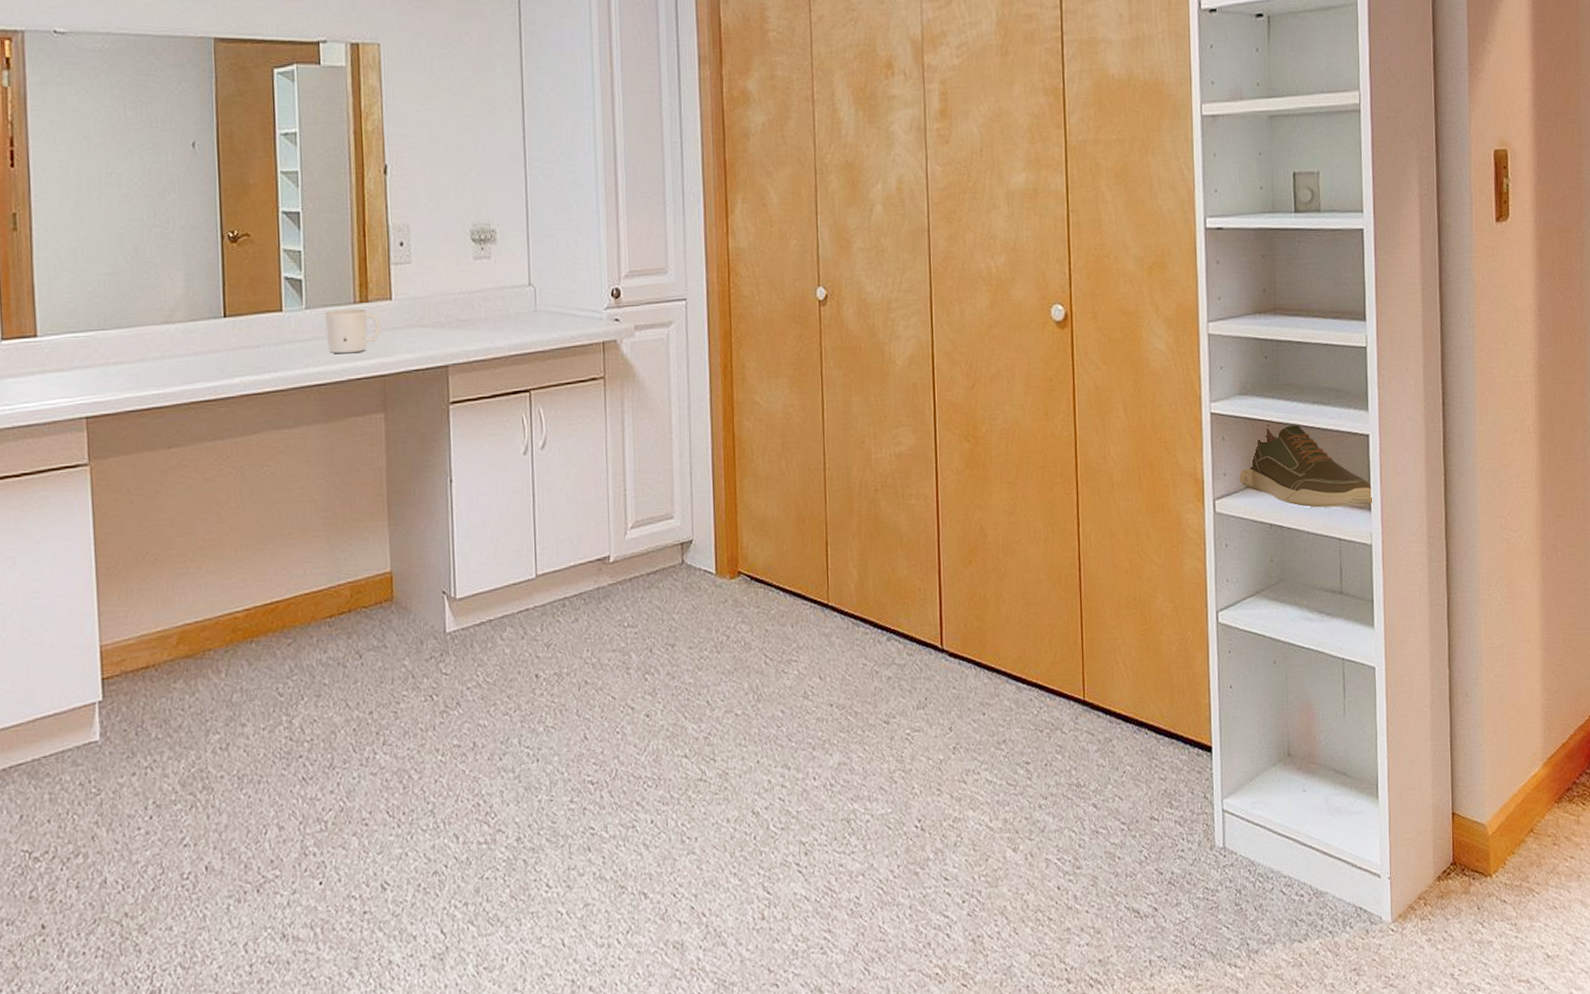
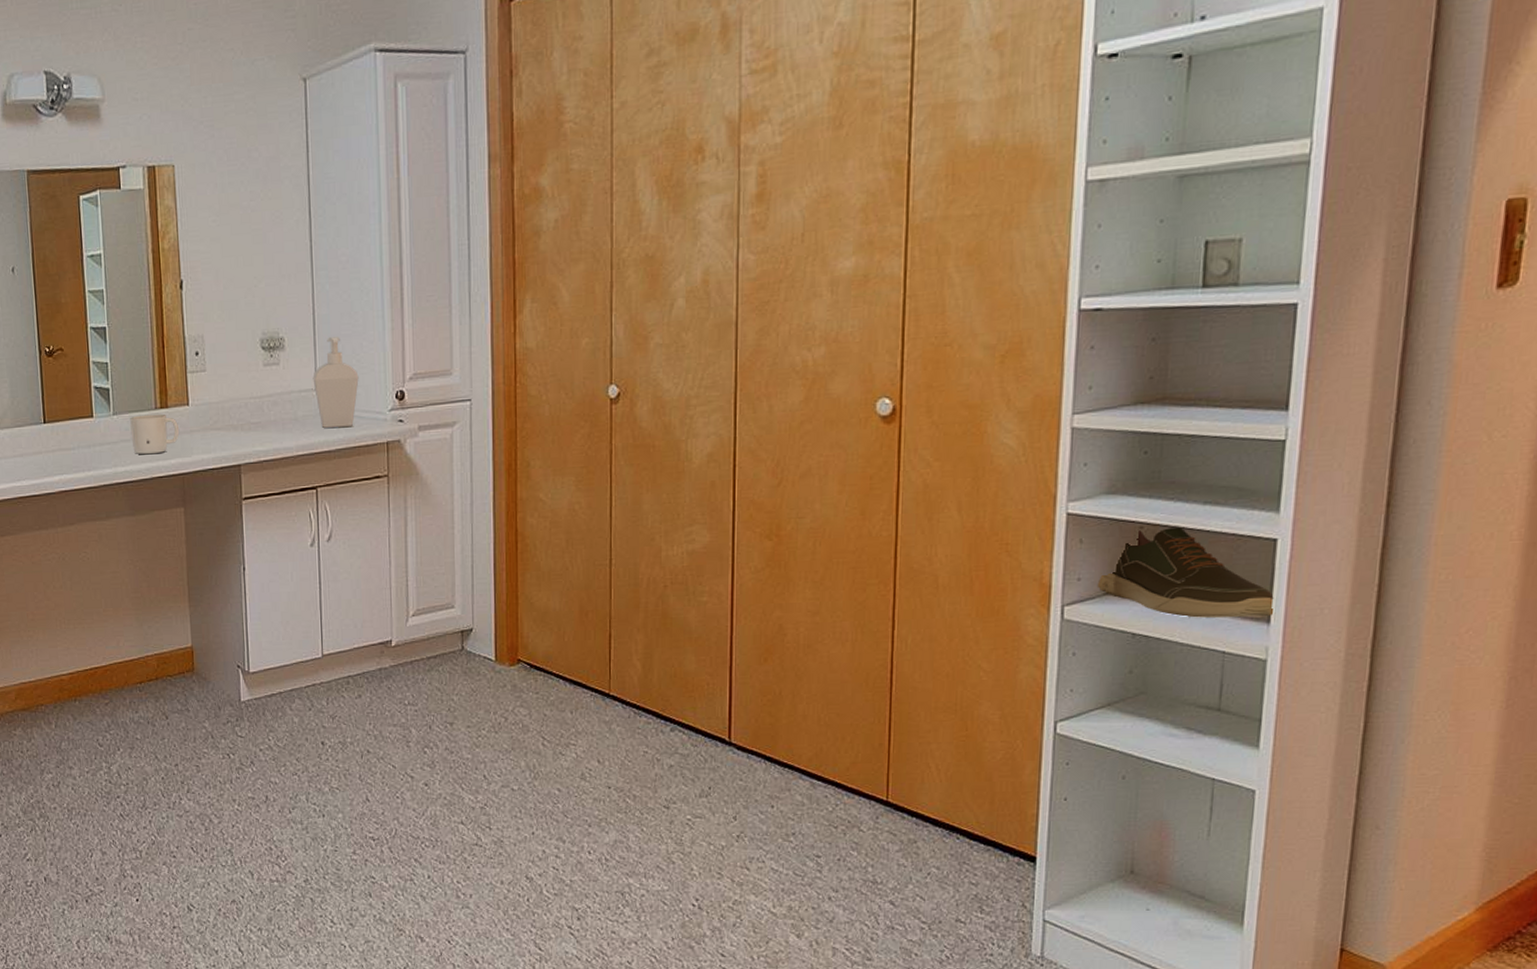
soap bottle: none [525,229,574,326] -> present [312,335,359,428]

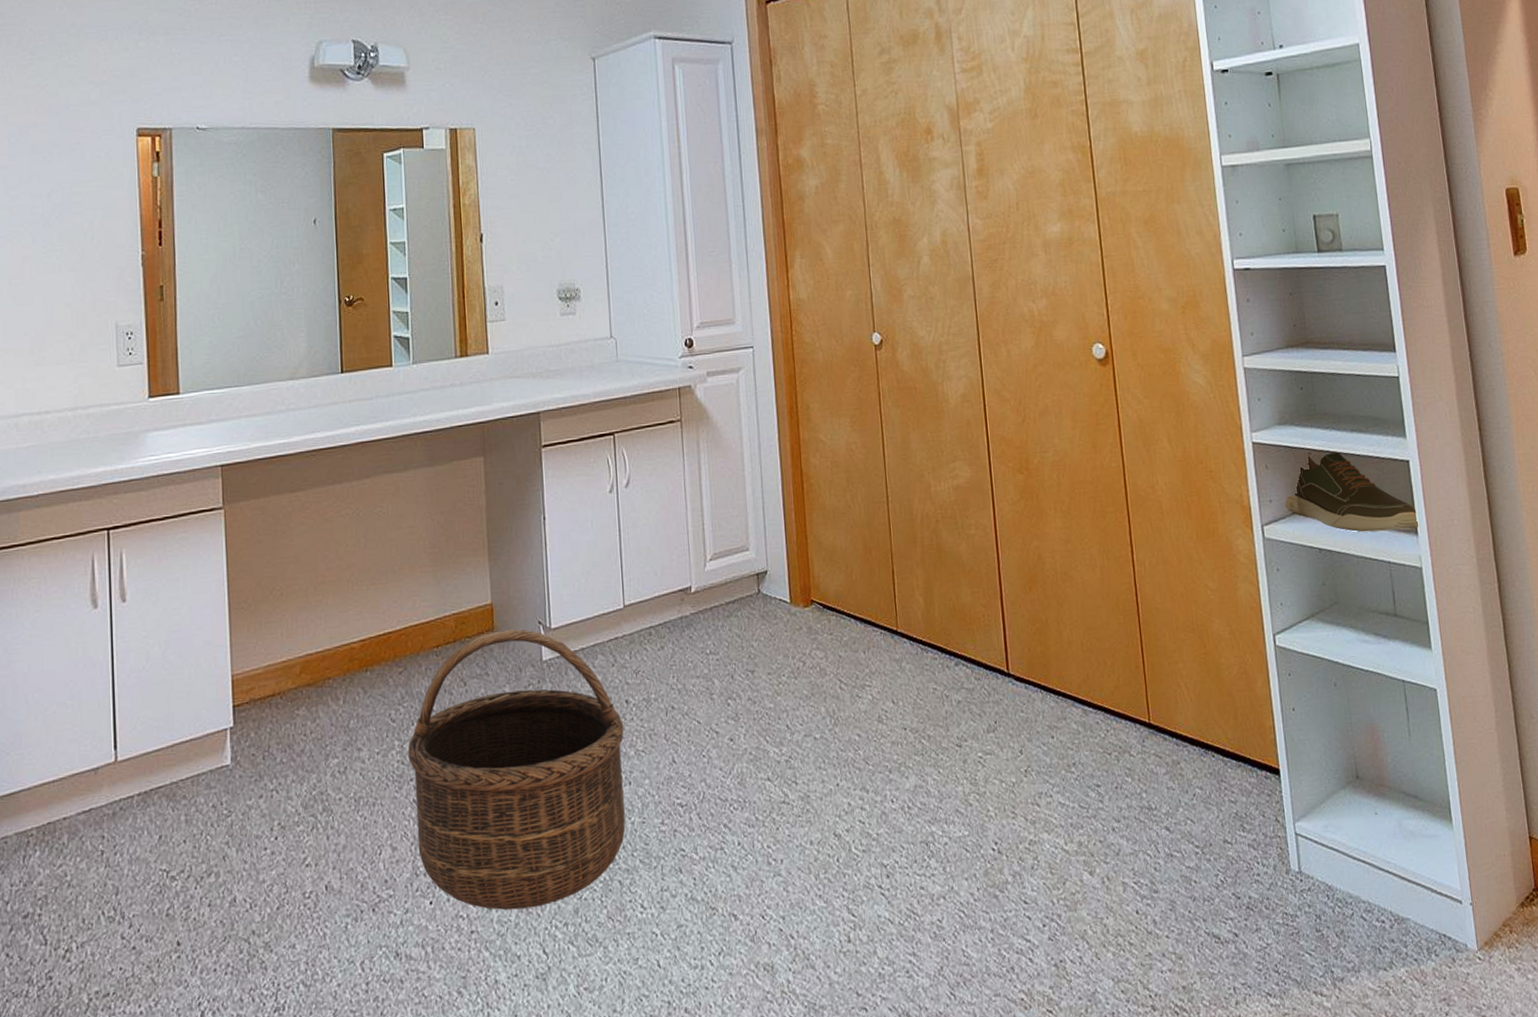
basket: none [114,671,319,913] -> present [408,629,626,911]
mug: present [130,414,180,455] -> none [430,362,480,404]
soap bottle: present [312,335,359,428] -> none [607,287,651,375]

